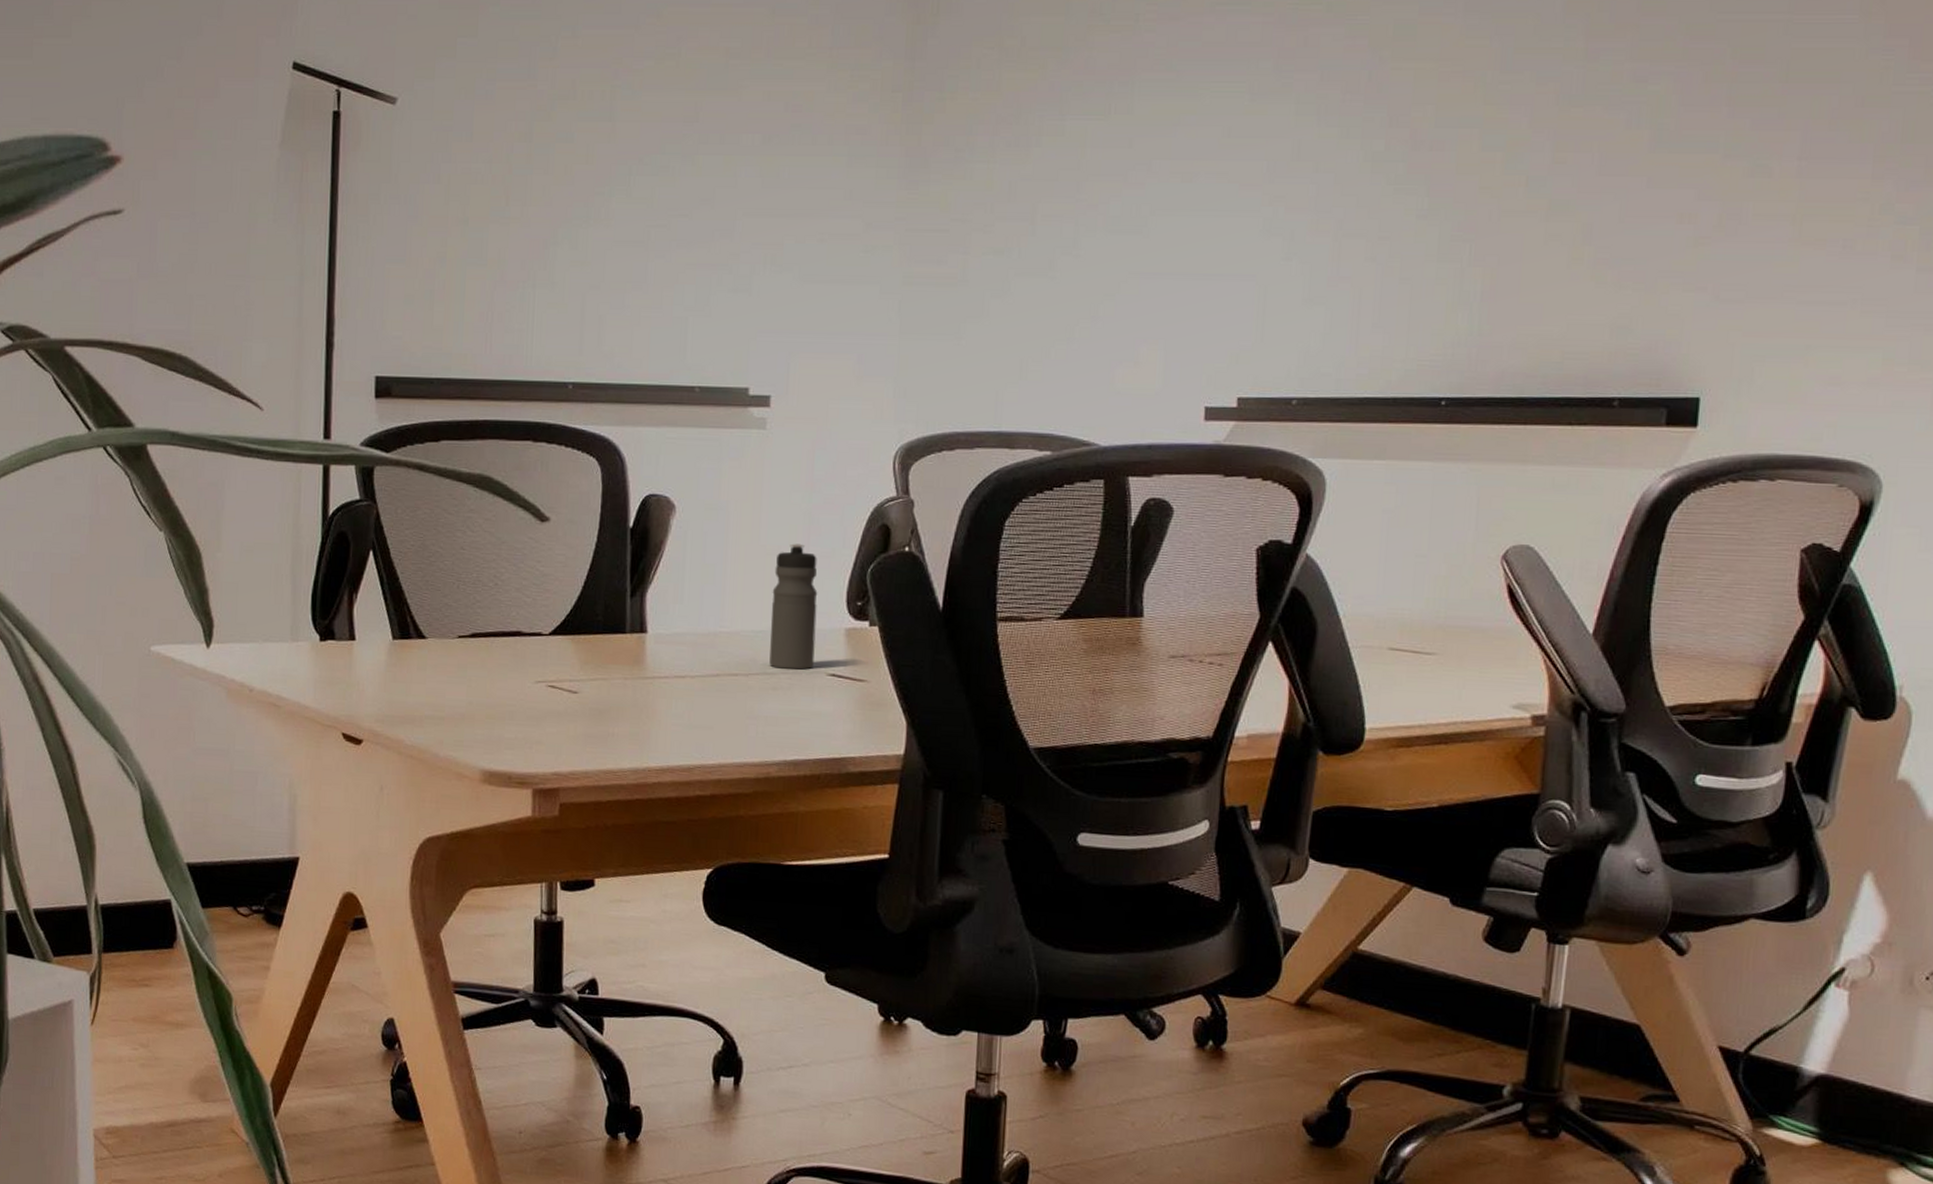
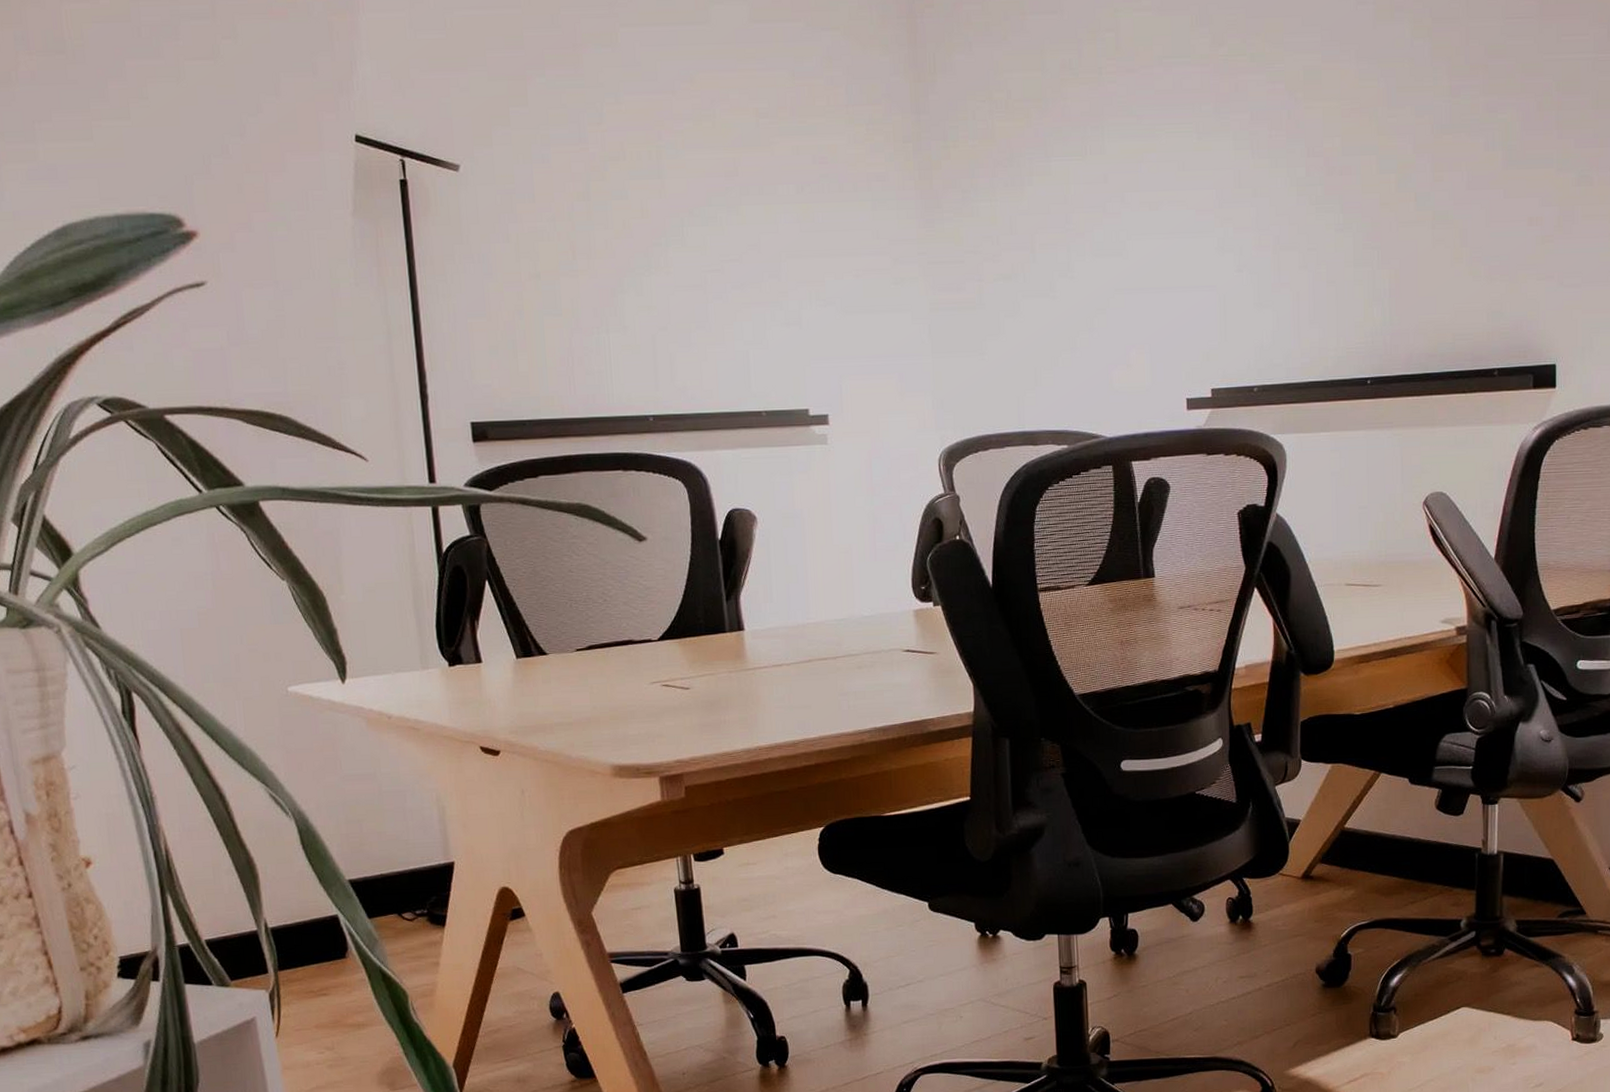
water bottle: present [769,543,818,671] -> none [848,541,891,651]

